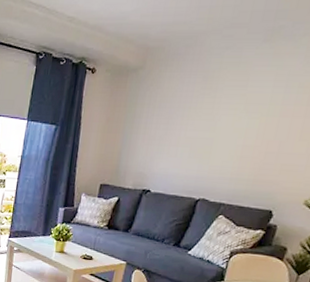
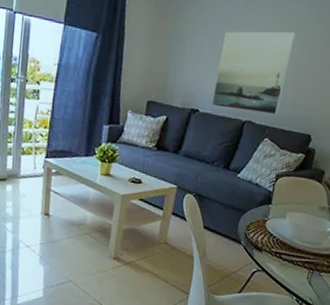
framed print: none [164,105,261,192] -> present [212,31,297,116]

